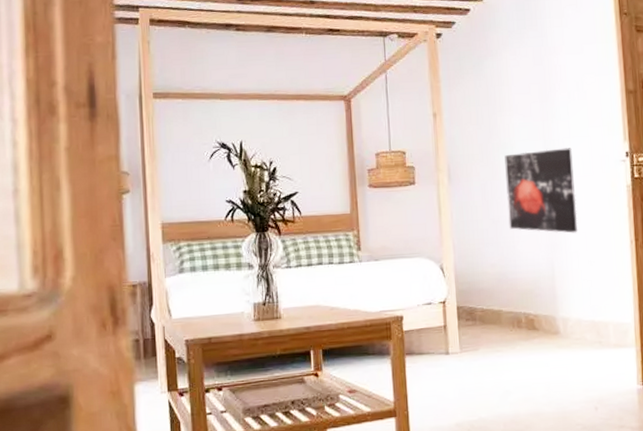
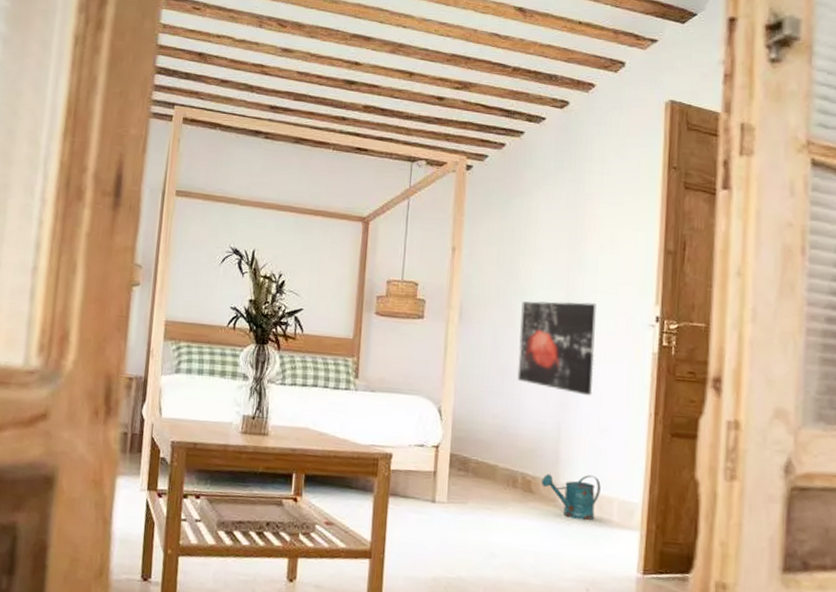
watering can: none [543,305,597,347] -> present [542,474,601,521]

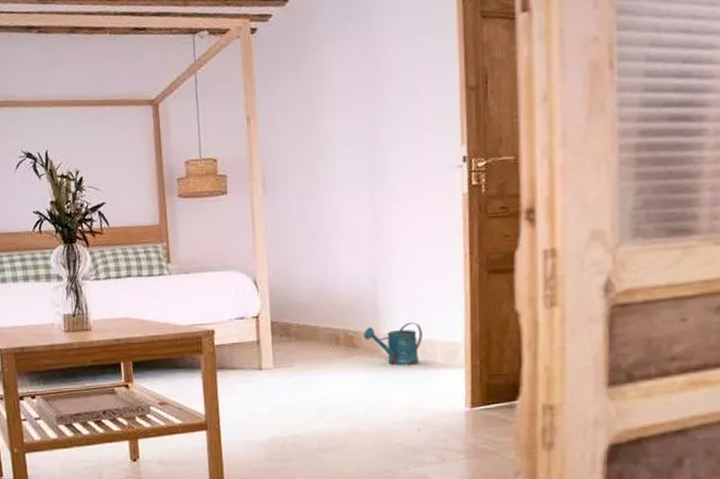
wall art: present [517,301,596,396] -> none [325,152,406,246]

